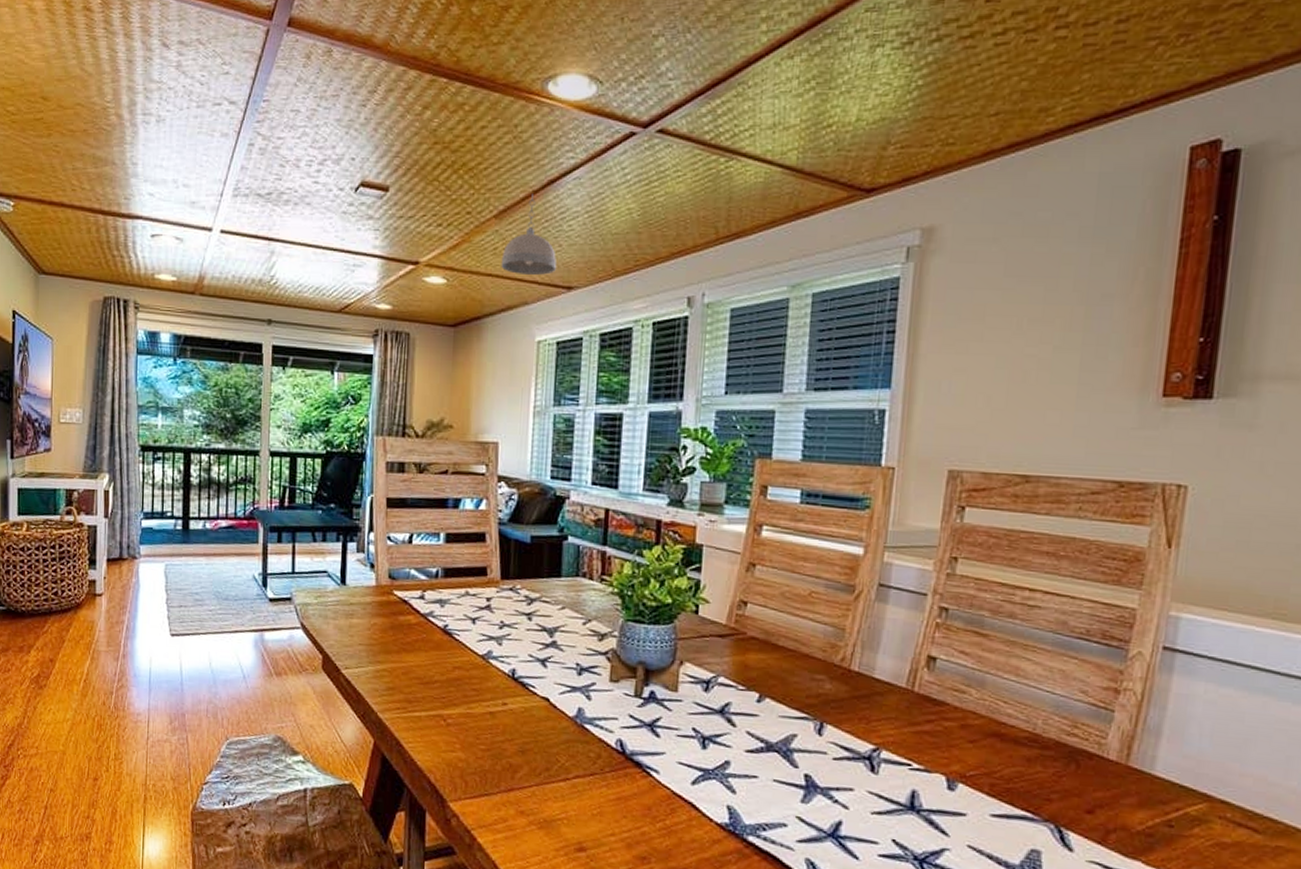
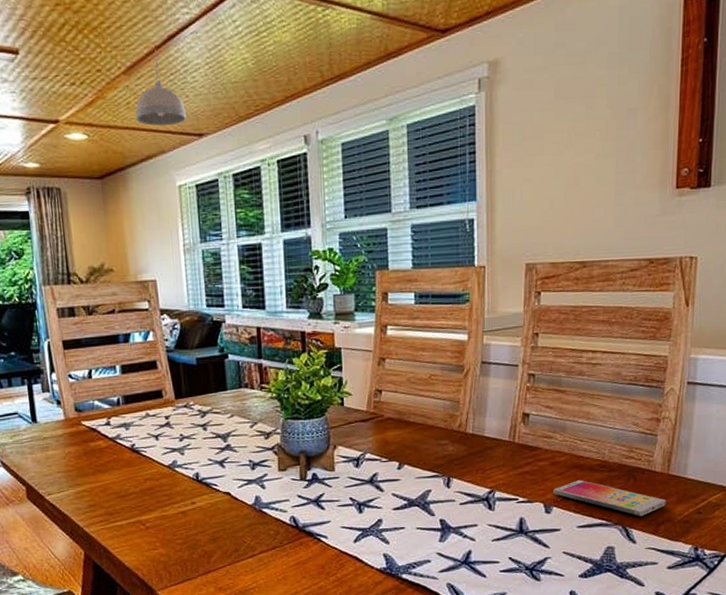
smartphone: none [961,753,1122,817] -> present [553,480,666,516]

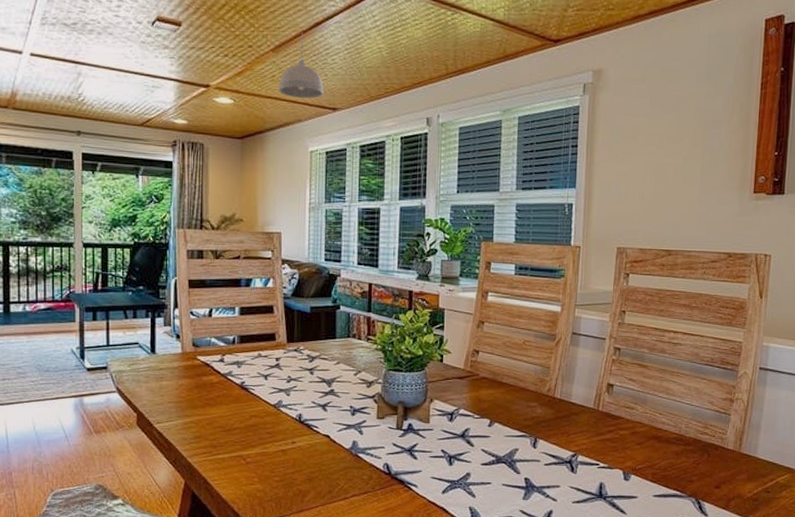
smartphone: present [553,480,666,516] -> none [632,451,737,490]

